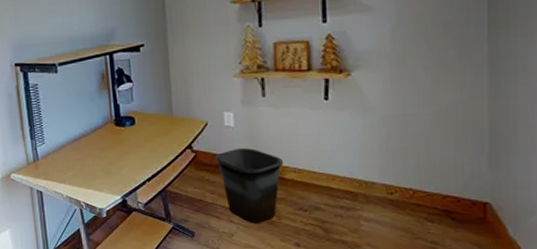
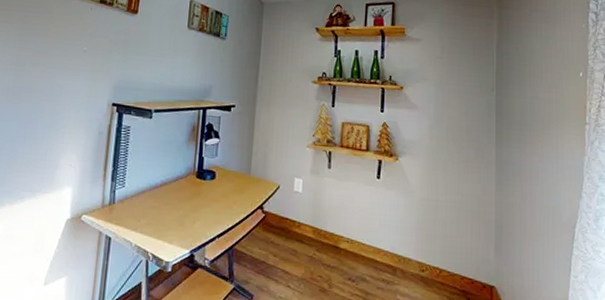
waste bin: present [214,147,284,223] -> none [281,213,340,291]

